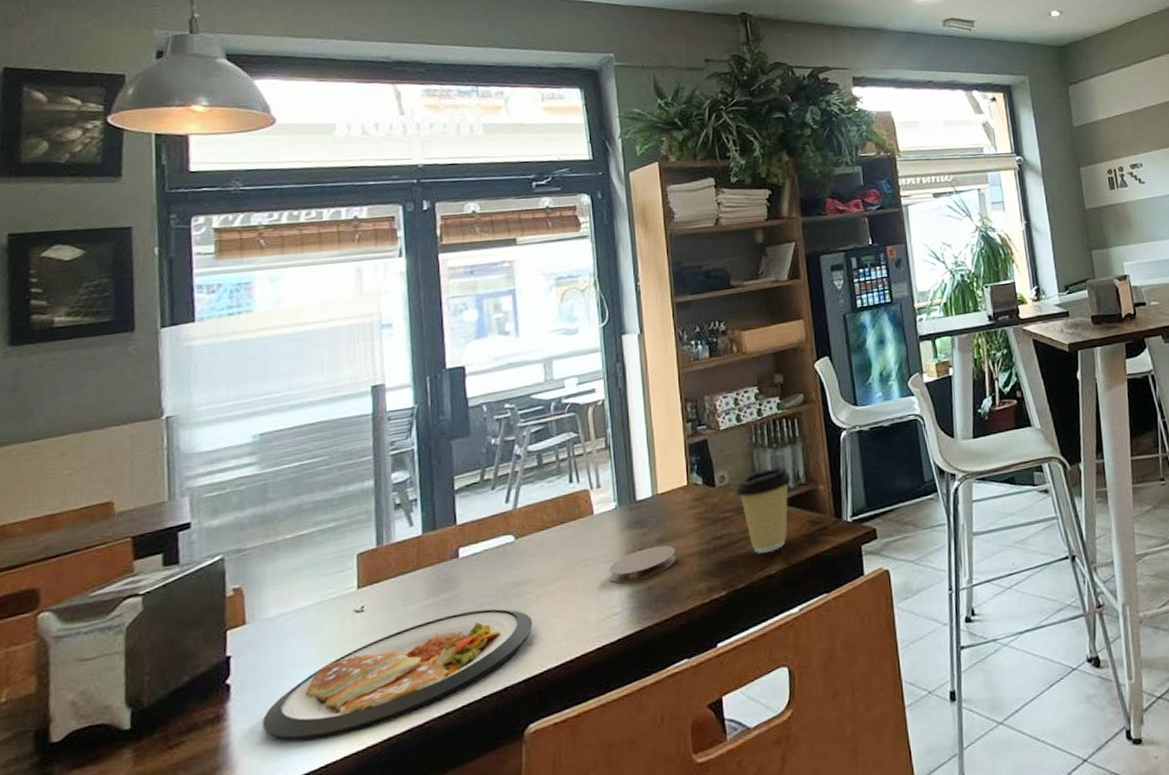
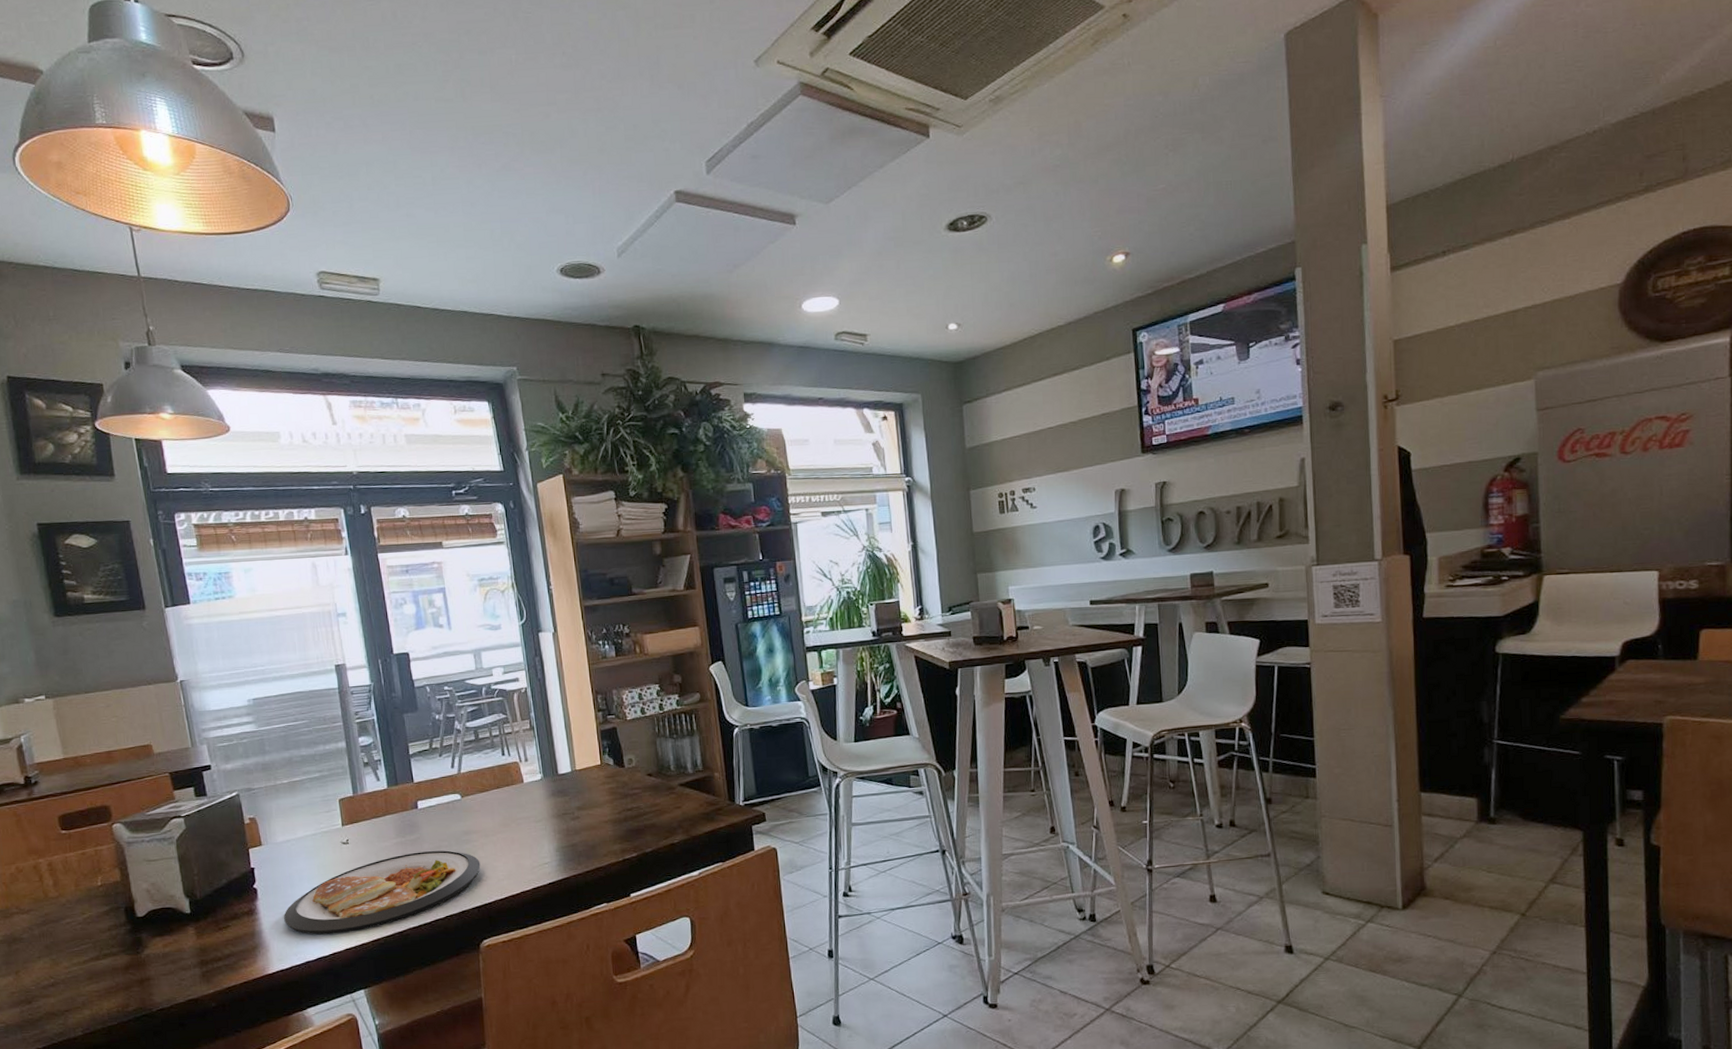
coaster: present [608,545,677,584] -> none [538,812,594,840]
coffee cup: present [735,466,792,554] -> none [642,754,691,825]

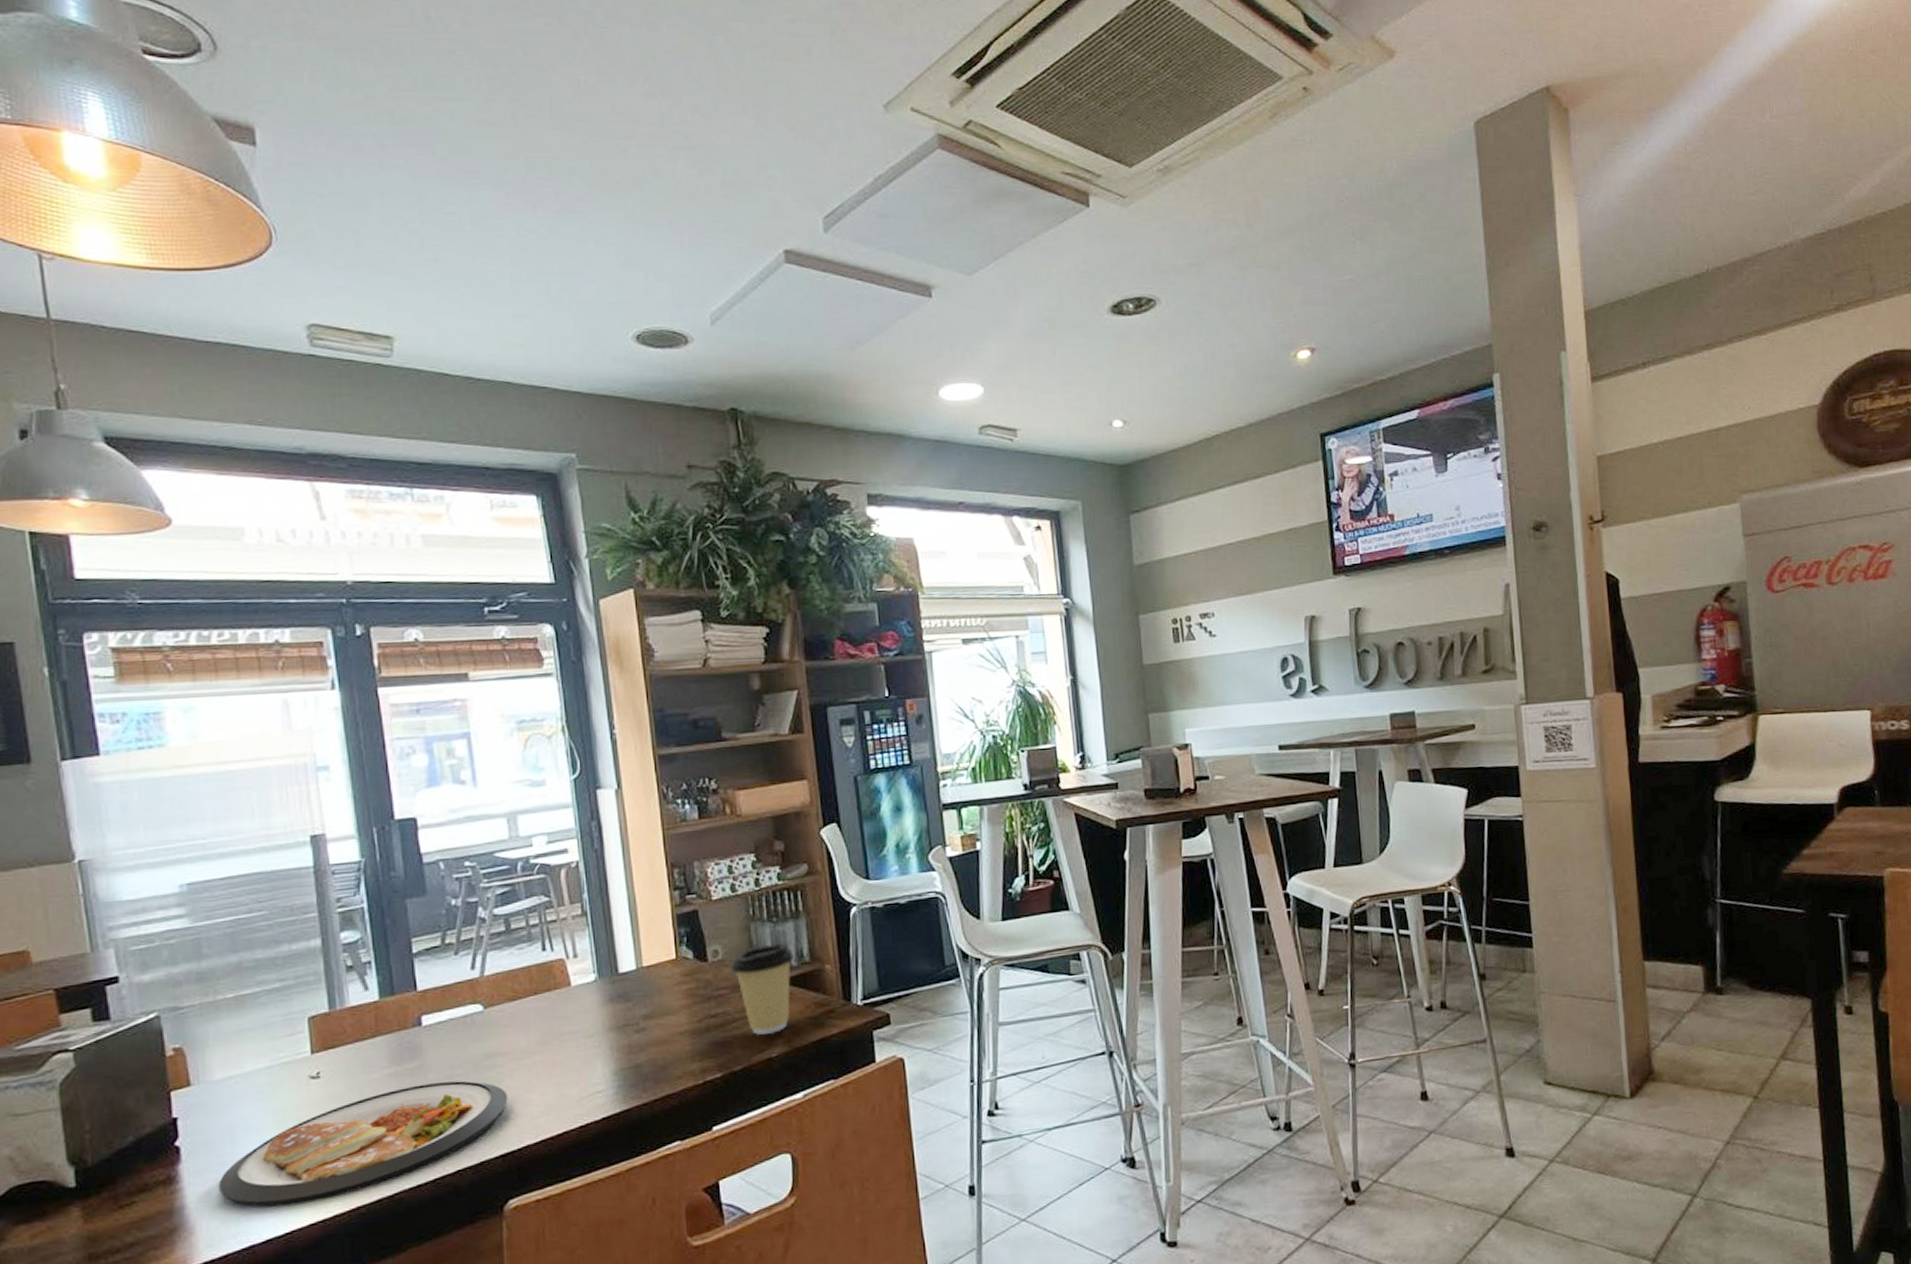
coffee cup: none [642,754,691,825] -> present [730,942,795,1035]

